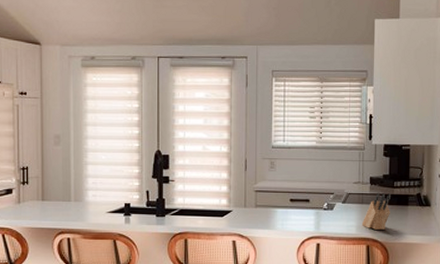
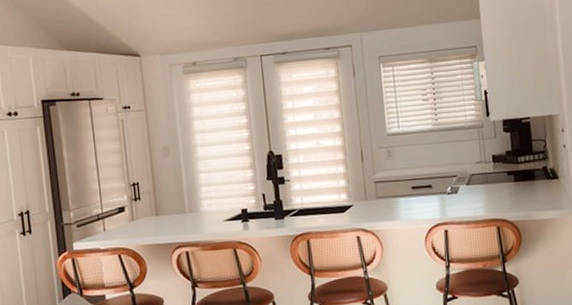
knife block: present [361,192,392,230] -> none [489,170,518,209]

